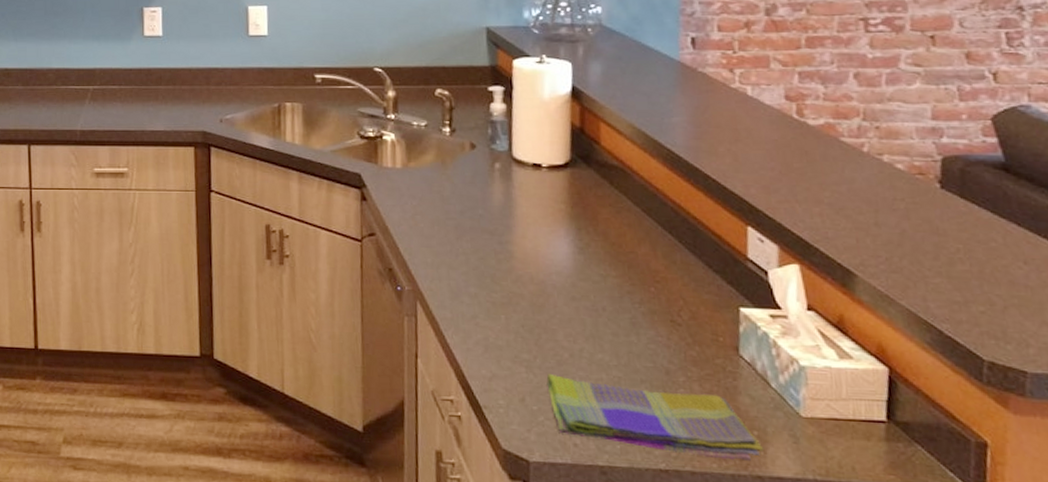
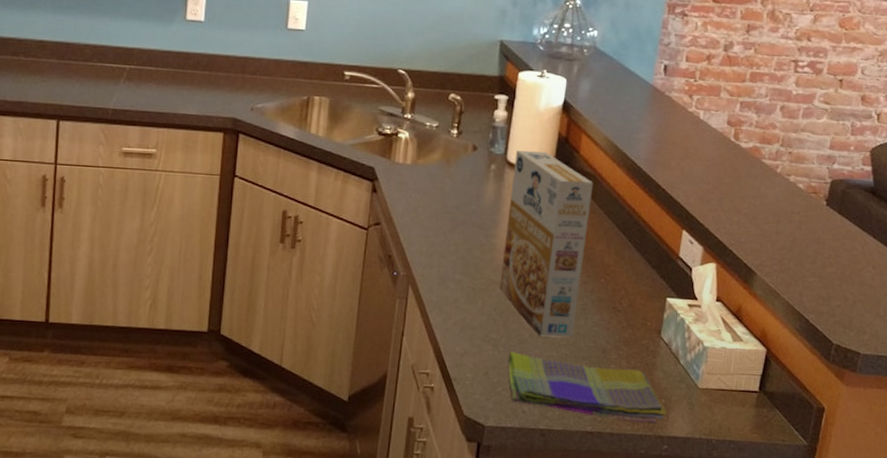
cereal box: none [522,145,625,357] -> present [500,150,594,338]

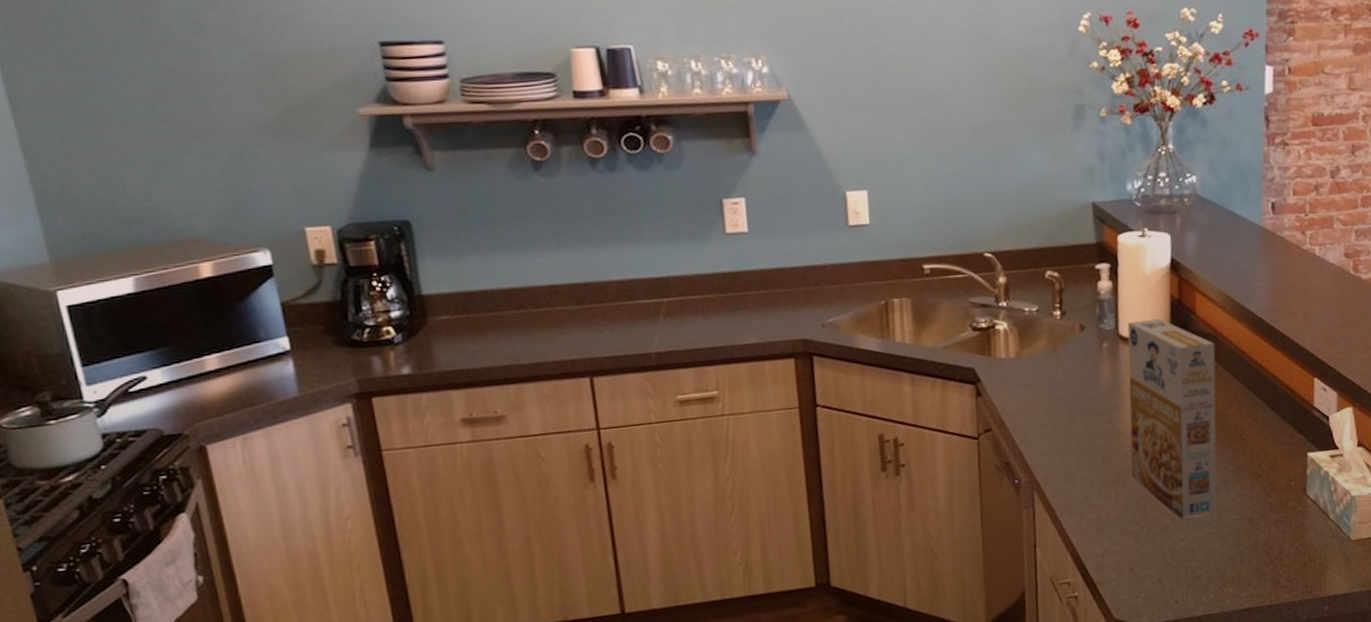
dish towel: present [507,351,667,424] -> none [1152,533,1324,594]

